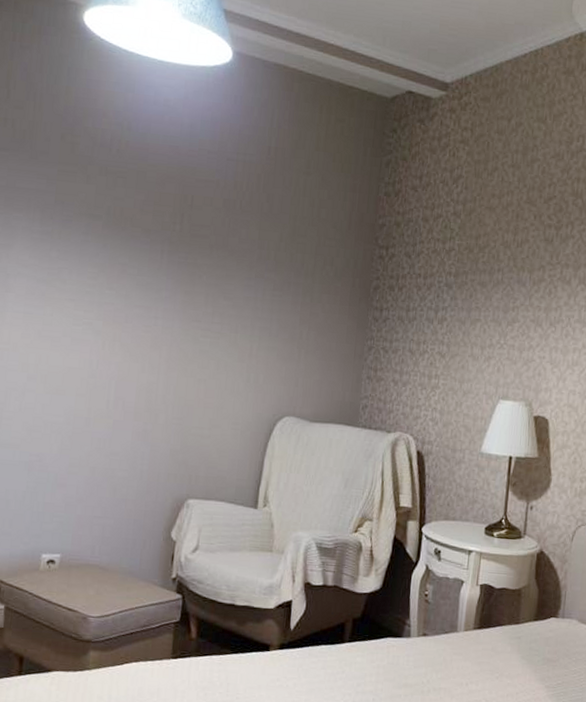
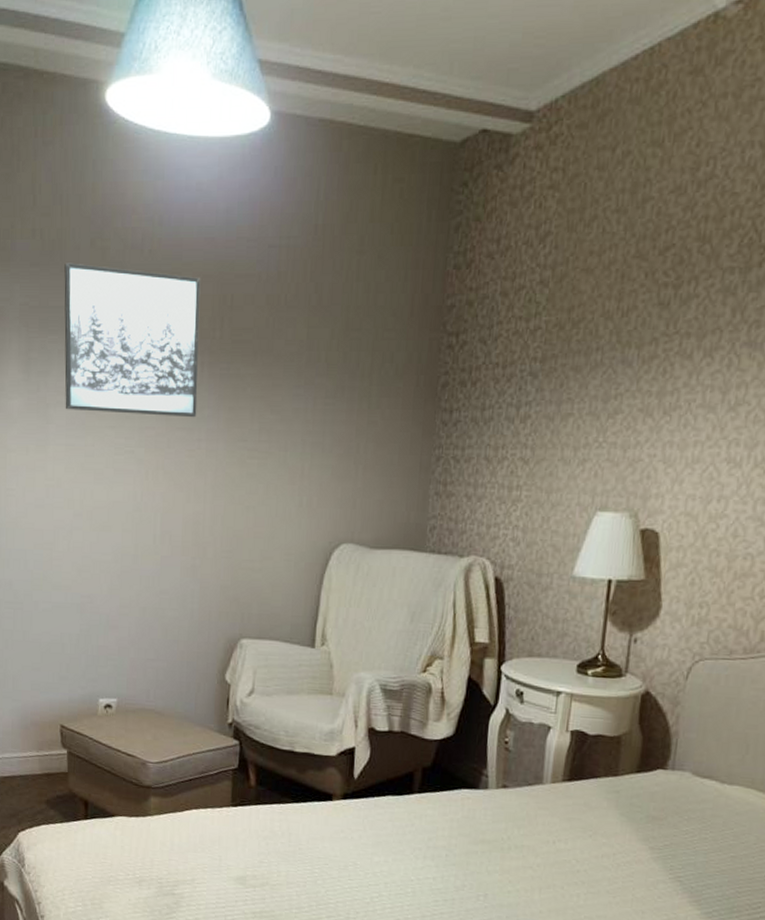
wall art: none [25,151,165,298] -> present [64,263,201,418]

